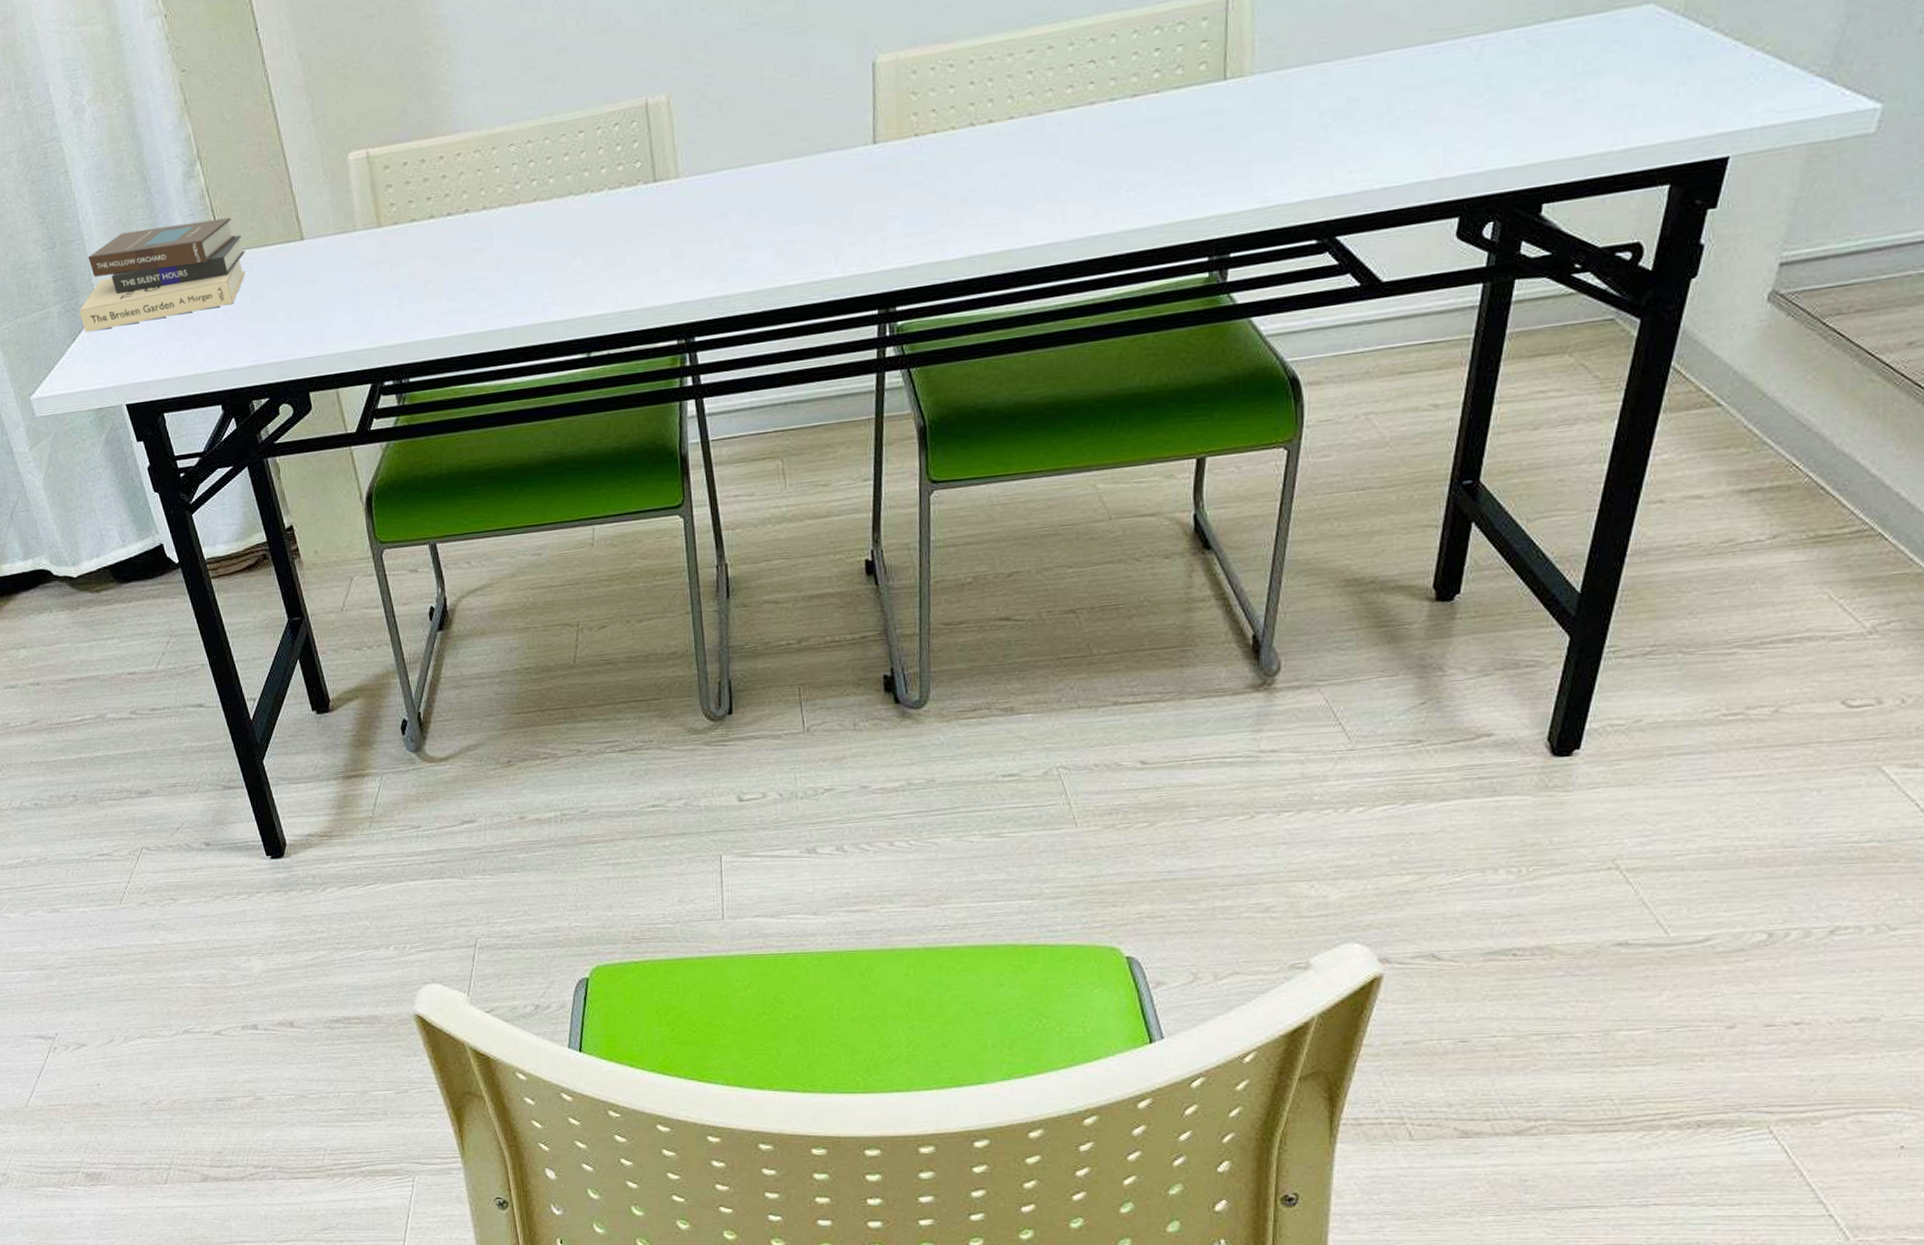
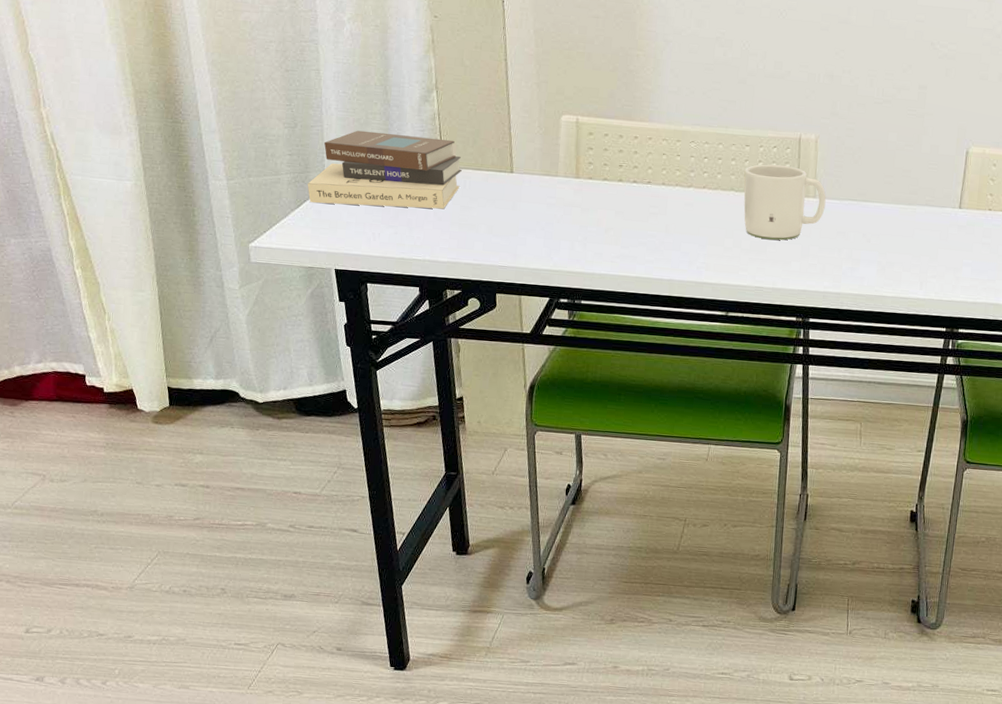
mug: none [582,144,693,249] -> present [743,164,826,240]

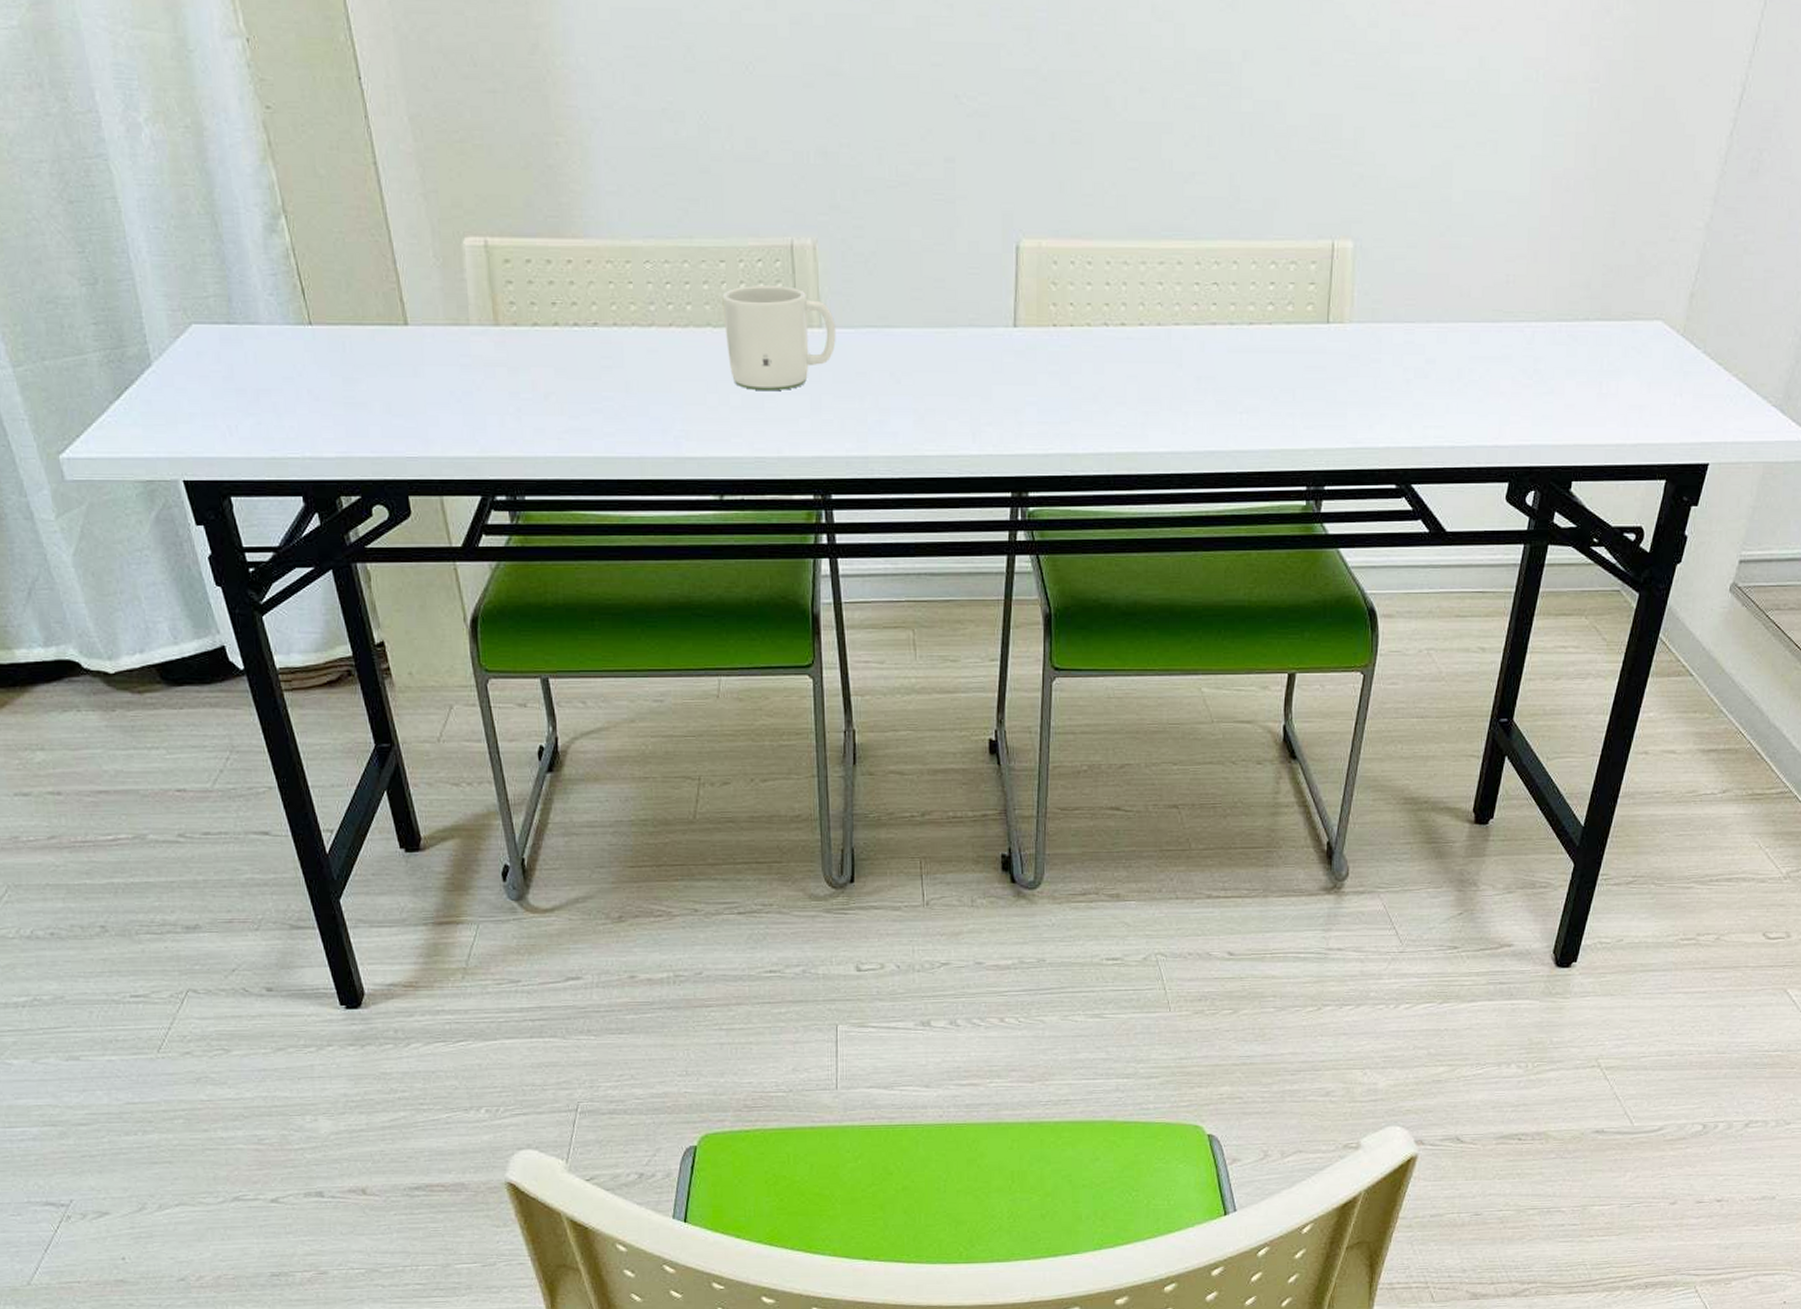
books: present [307,130,462,209] -> none [126,281,337,390]

